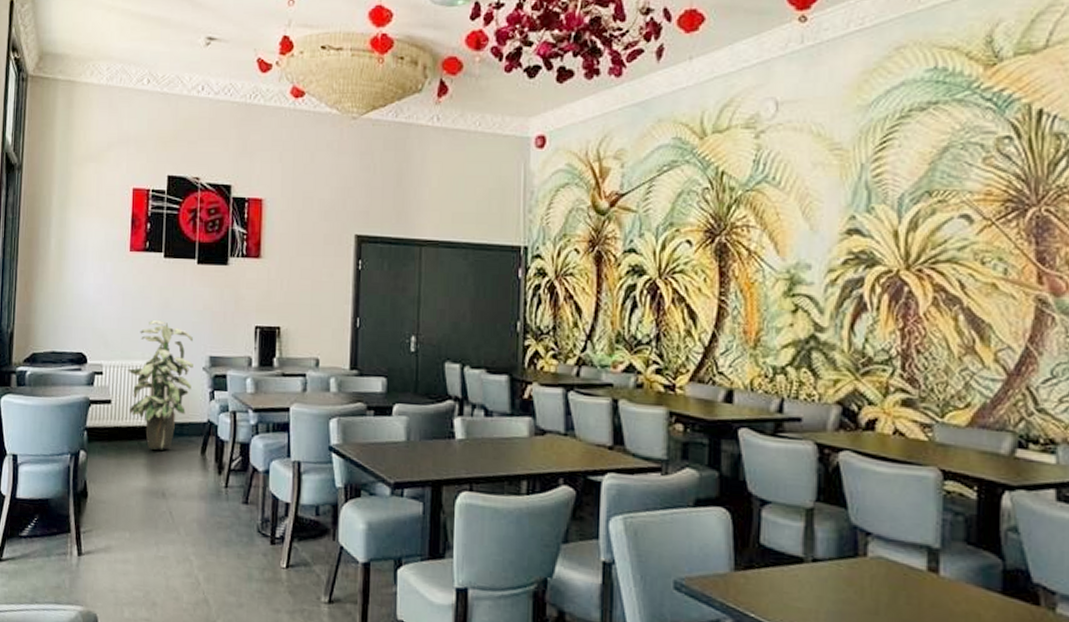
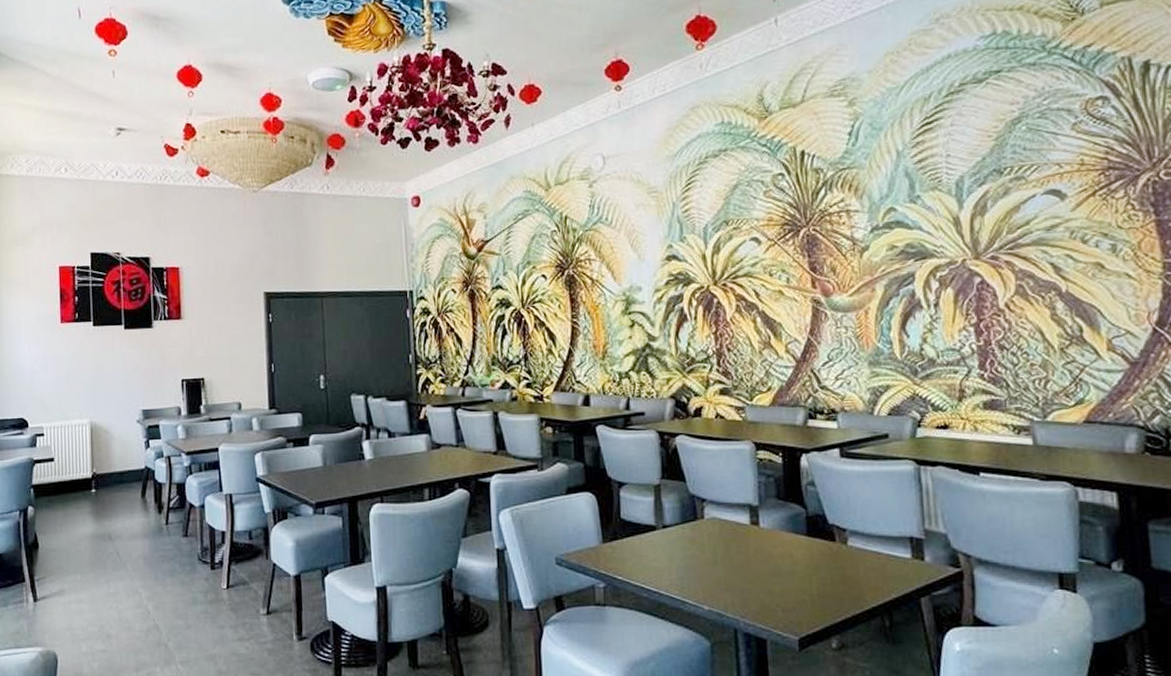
indoor plant: present [127,319,193,450] -> none [67,382,128,498]

